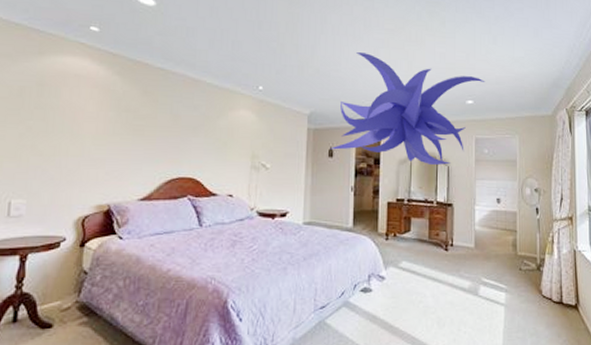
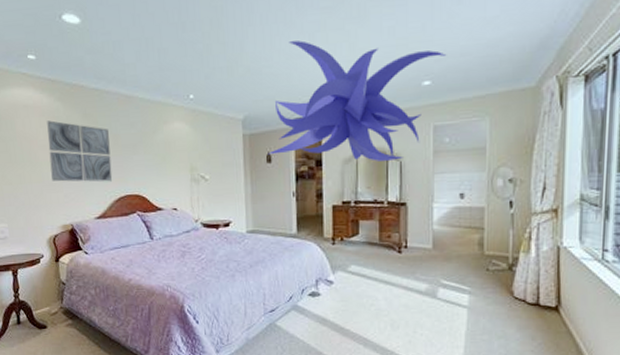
wall art: none [94,93,170,162] -> present [47,120,113,182]

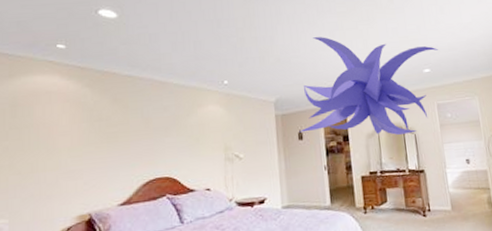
wall art: present [47,120,113,182] -> none [70,106,141,169]

